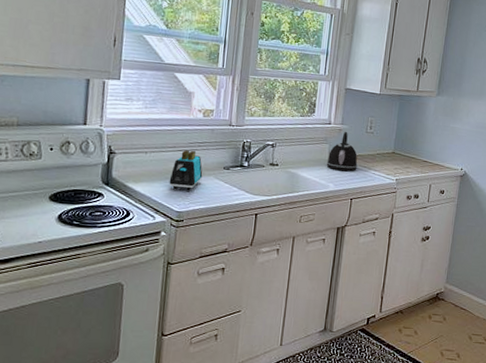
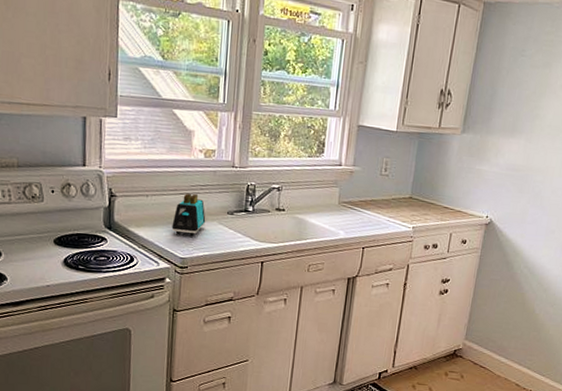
kettle: present [326,131,358,171] -> none [336,173,371,218]

